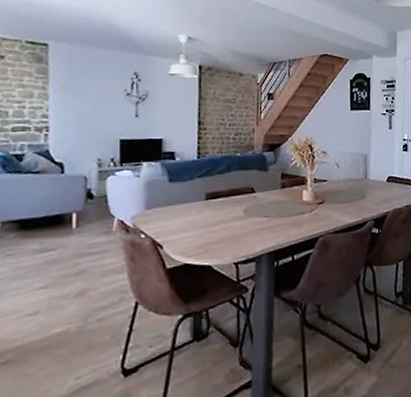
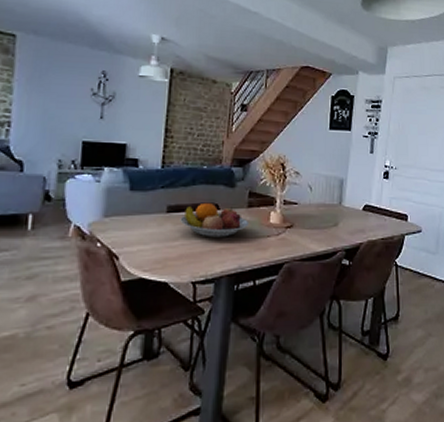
fruit bowl: none [218,187,284,220] -> present [180,202,250,237]

